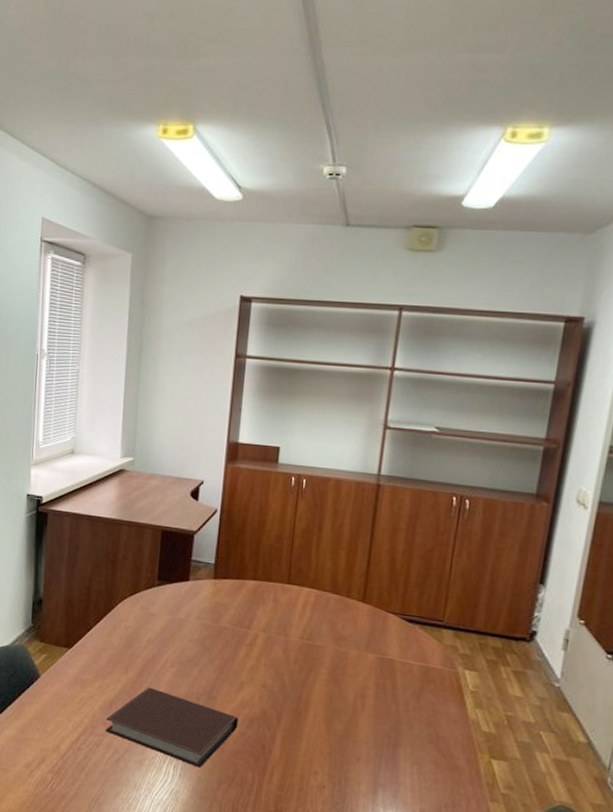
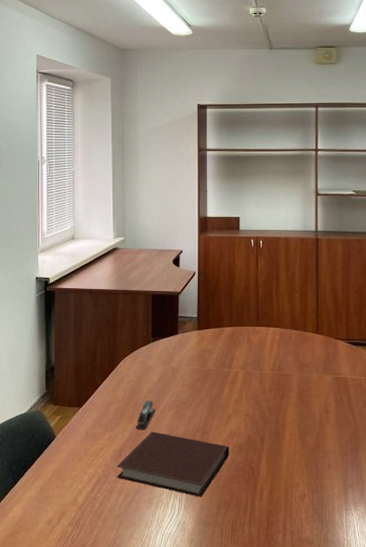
stapler: none [130,651,156,683] -> present [135,400,156,429]

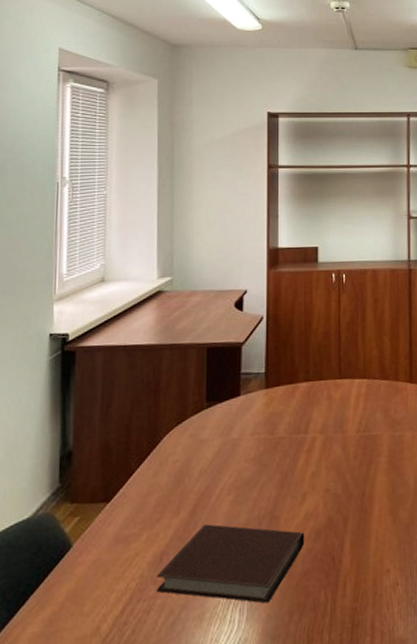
stapler: present [135,400,156,429] -> none [182,483,211,523]

